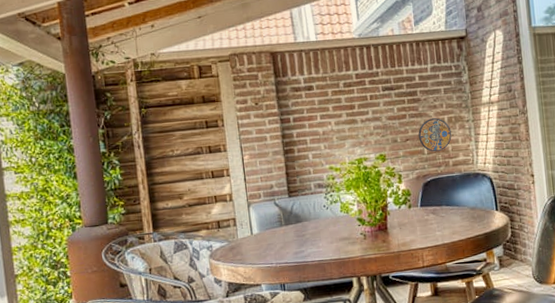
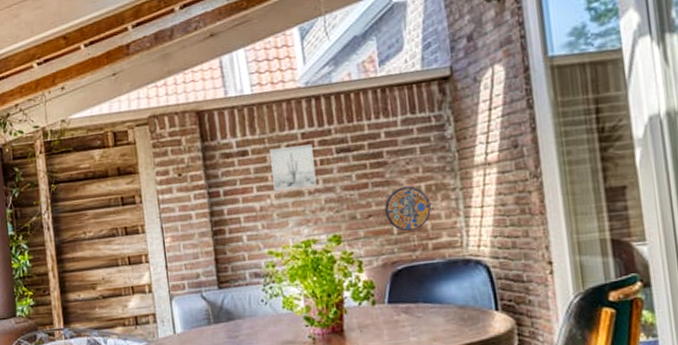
wall art: none [330,83,367,119] -> present [268,144,317,191]

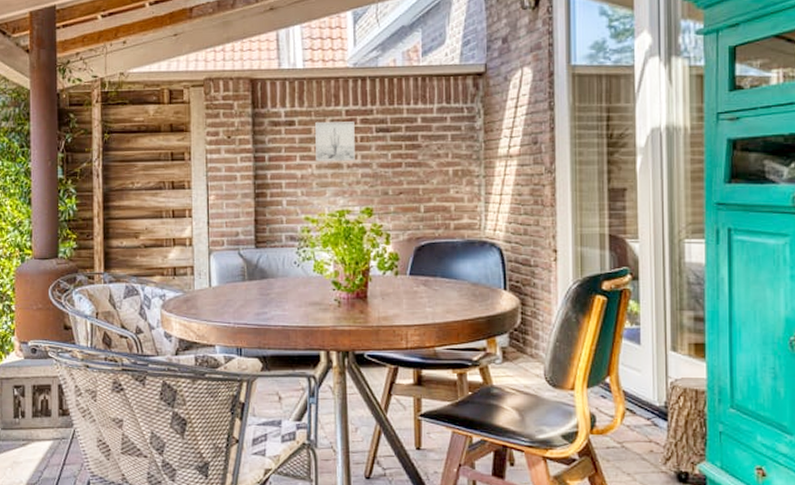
manhole cover: present [385,186,431,232] -> none [415,170,456,211]

